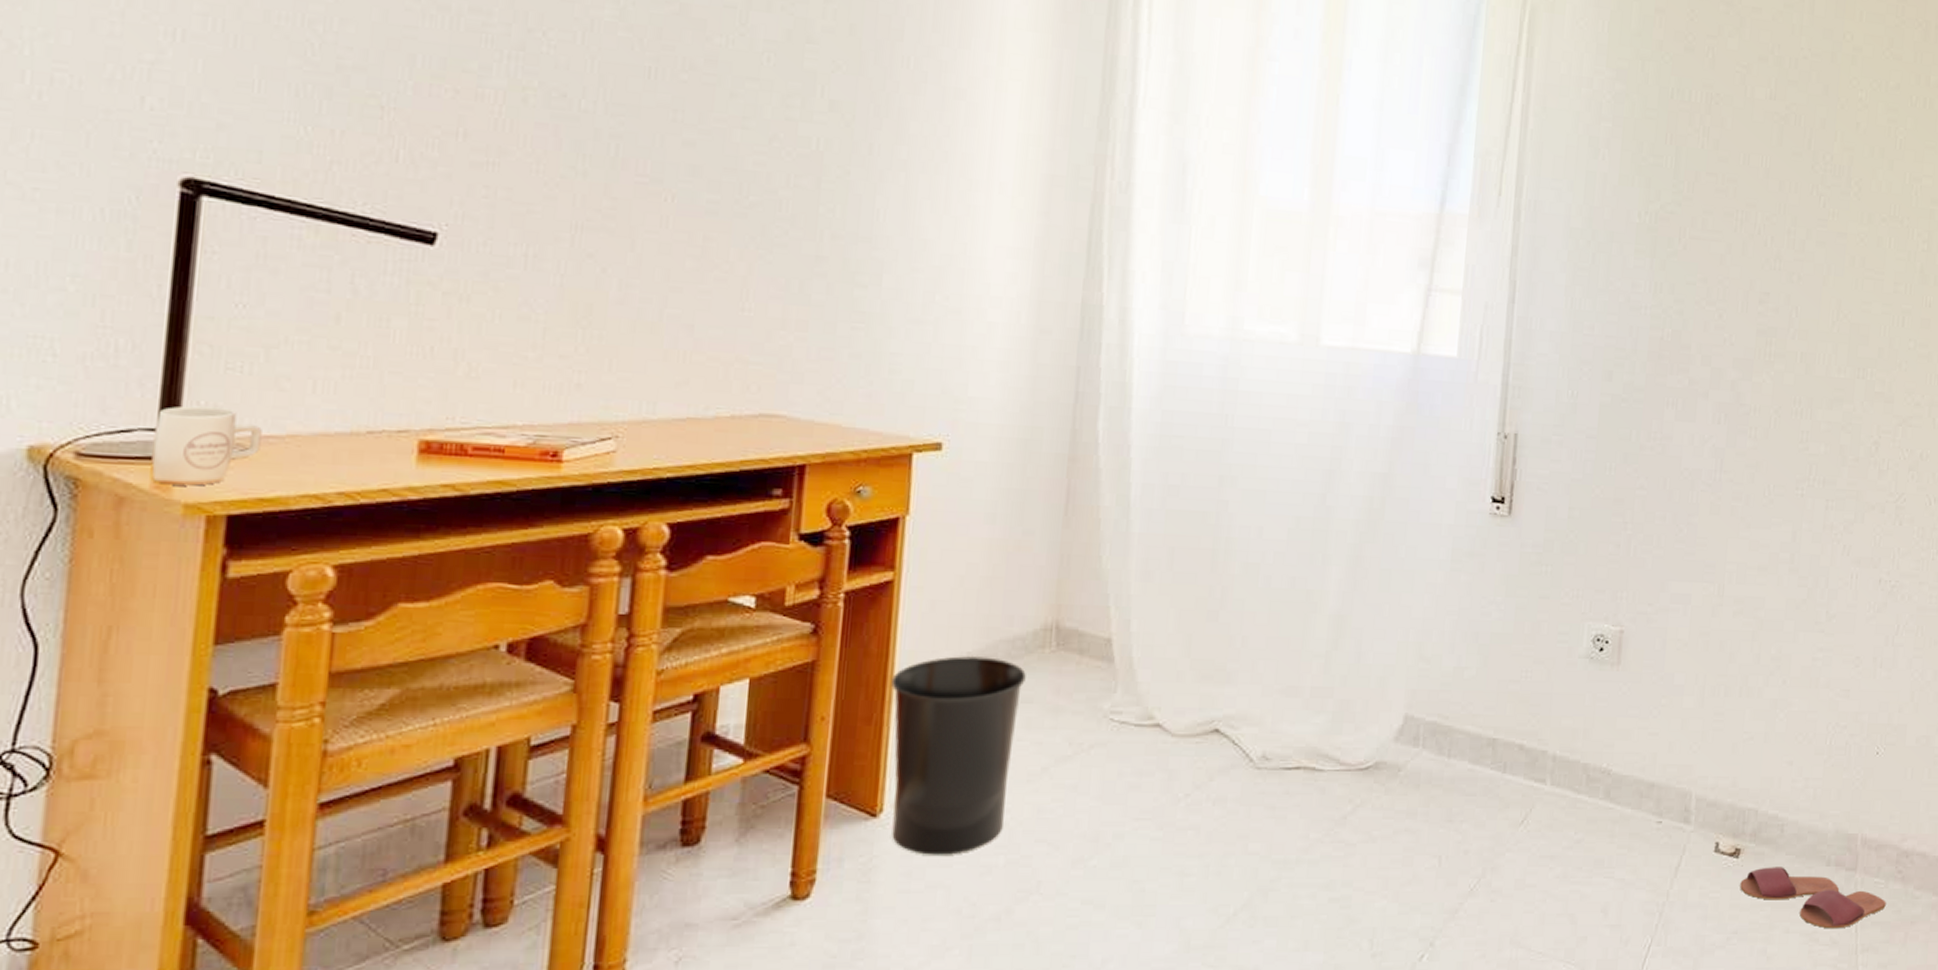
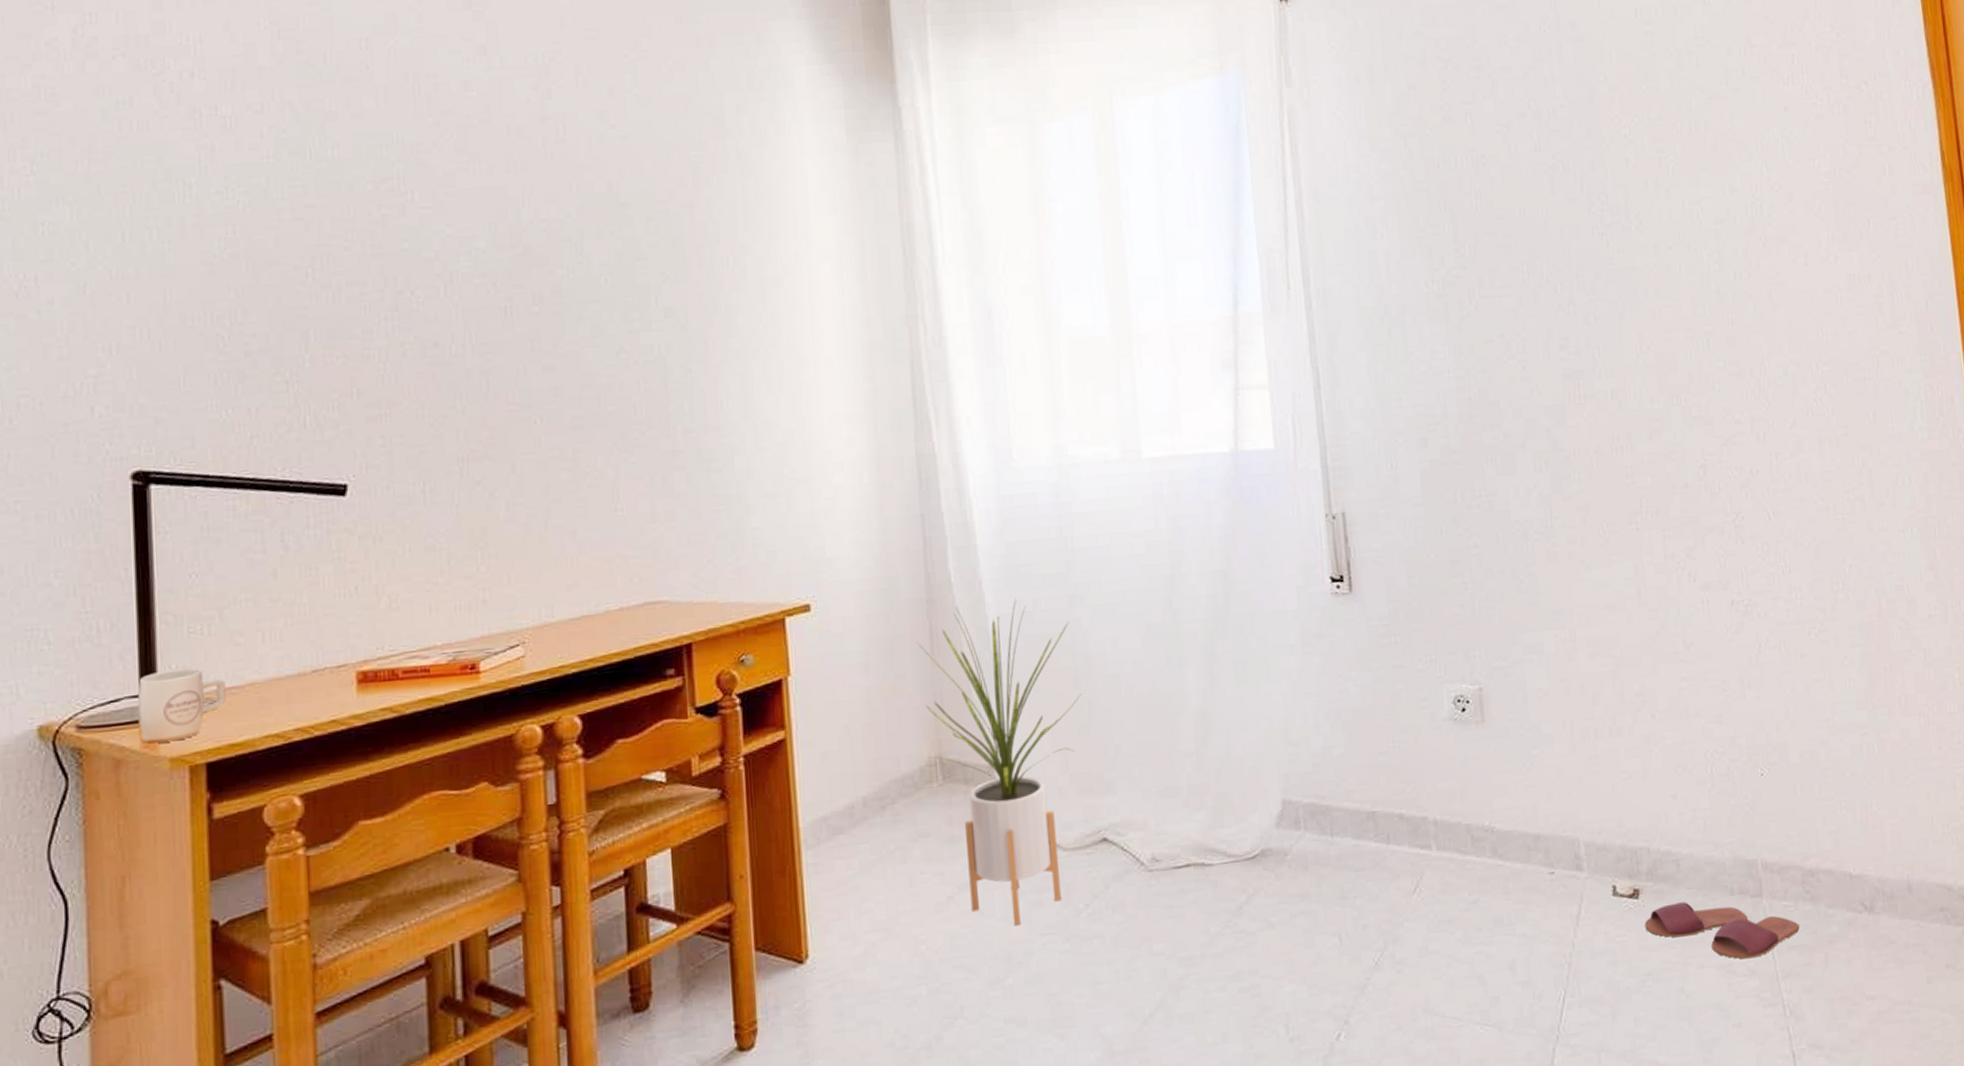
waste bin: present [891,656,1026,855] -> none [798,798,920,994]
house plant: none [1044,469,1218,805] -> present [916,599,1082,925]

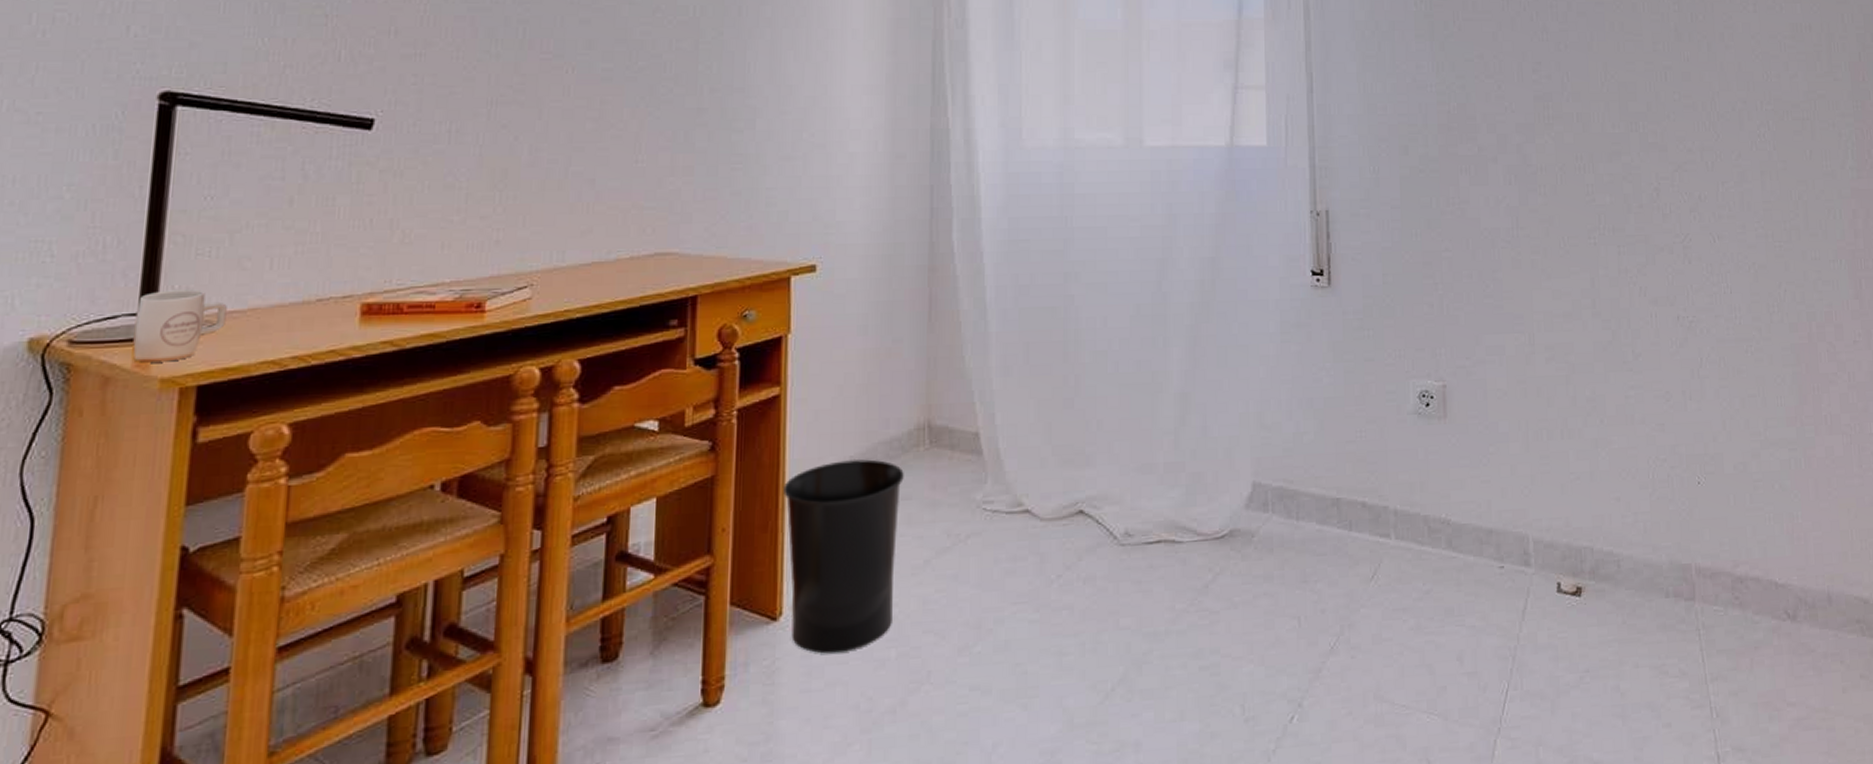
waste bin: none [798,798,920,994] -> present [783,459,904,654]
house plant: present [916,599,1082,925] -> none [916,272,1070,592]
slippers: present [1645,902,1800,959] -> none [1586,602,1728,661]

